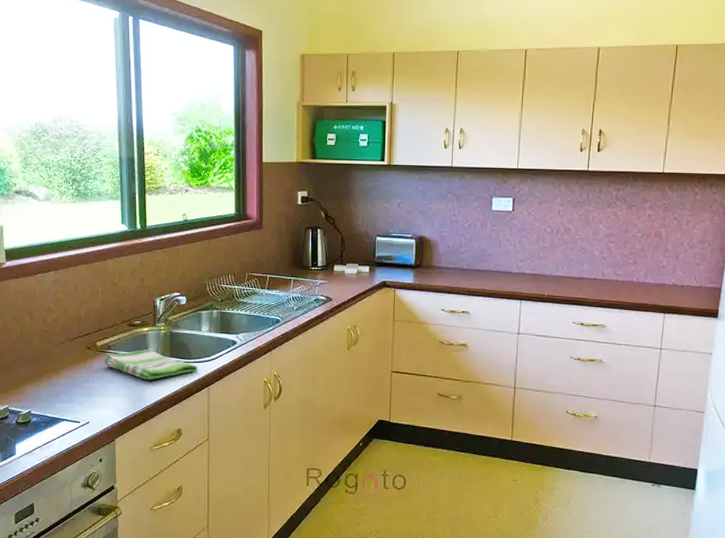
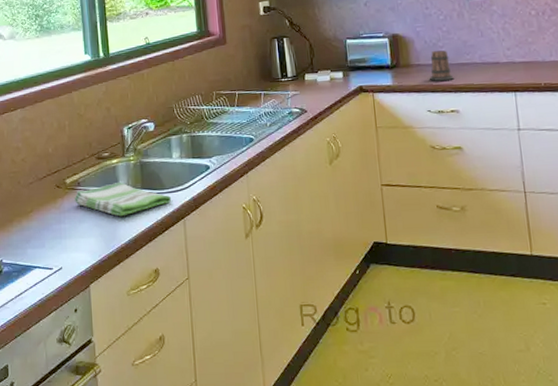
mug: none [448,255,469,284] -> present [430,50,454,81]

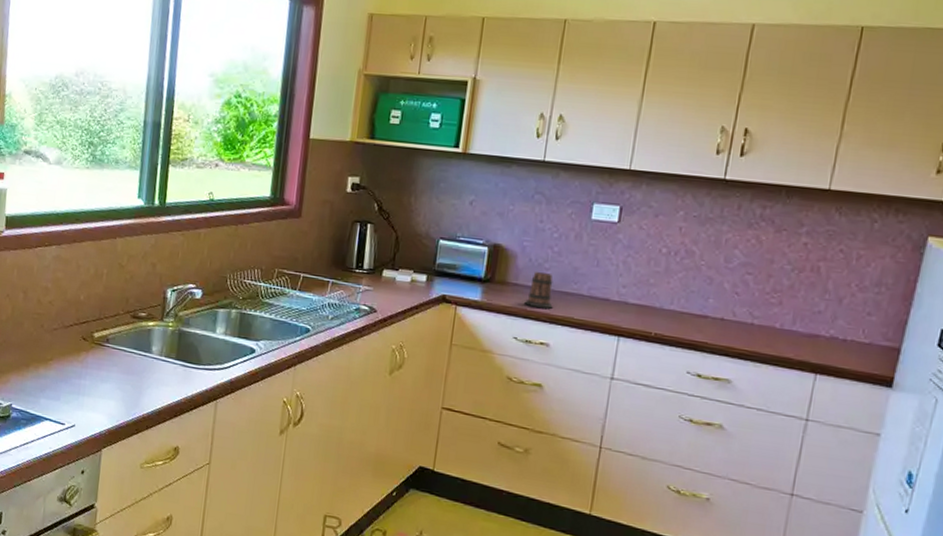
dish towel: present [74,182,172,217] -> none [99,347,207,385]

